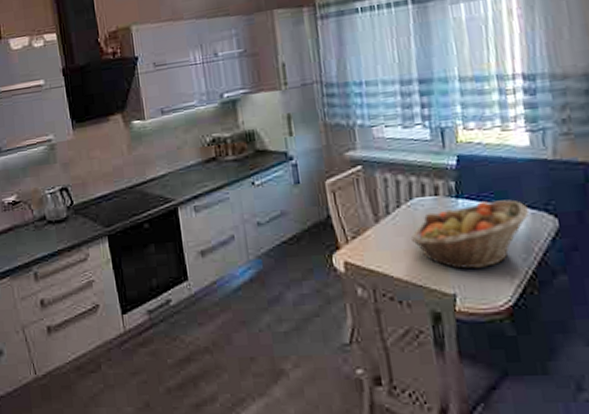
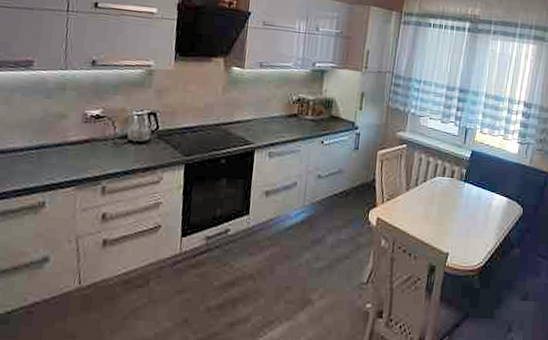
fruit basket: present [410,199,530,269] -> none [427,188,508,237]

